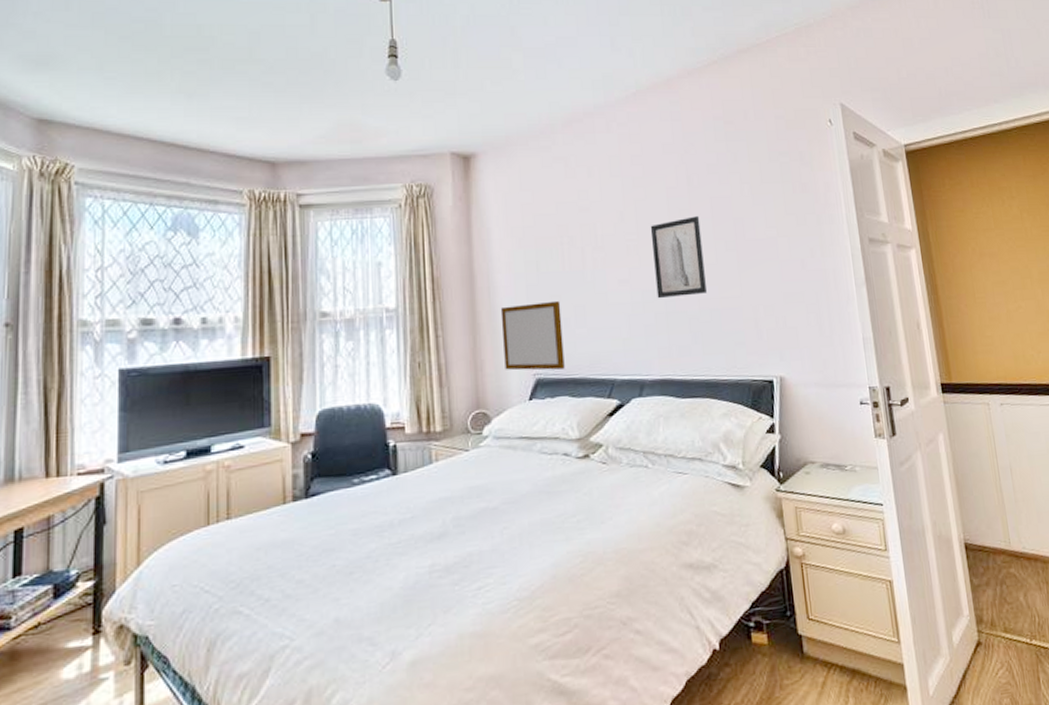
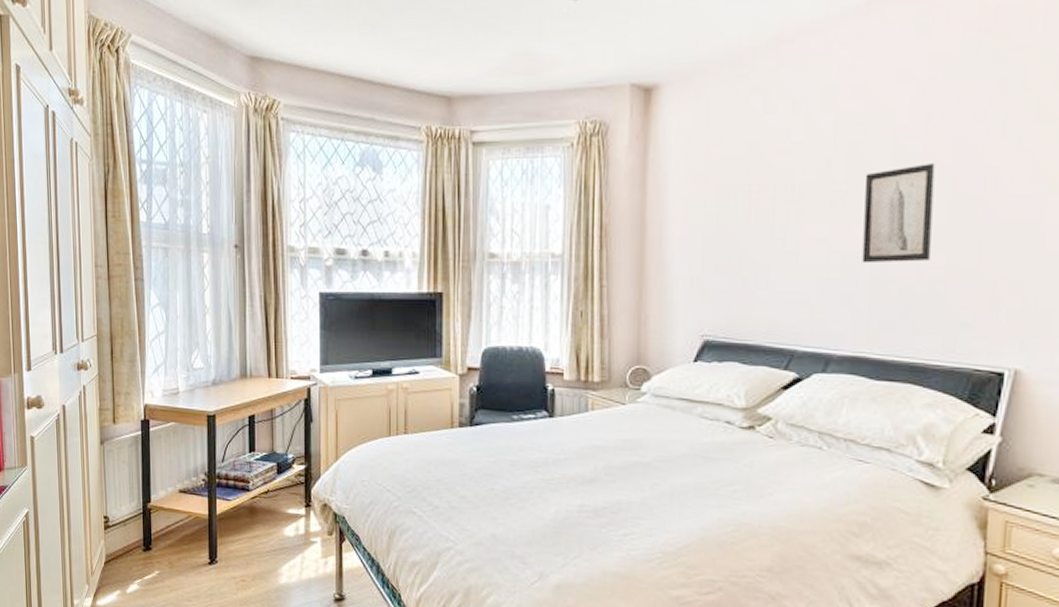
writing board: present [500,300,565,371] -> none [670,257,741,333]

